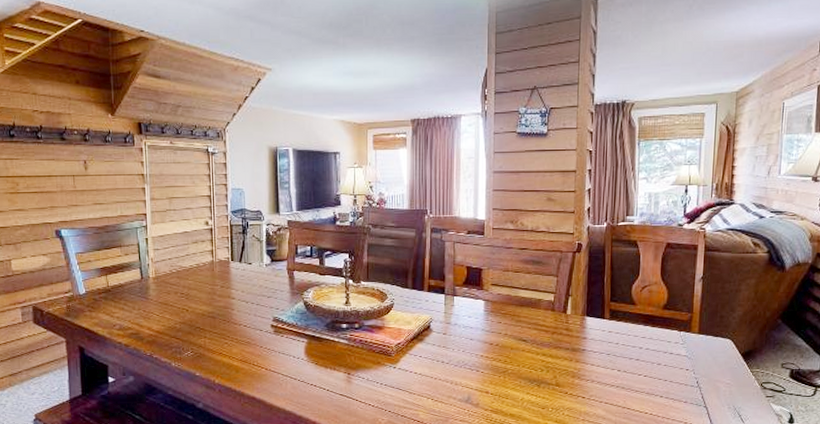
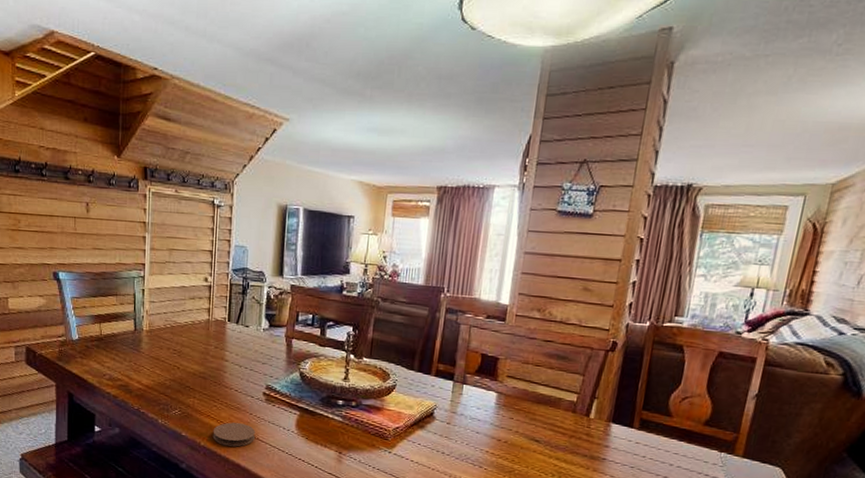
coaster: none [226,357,267,380] -> present [212,422,255,447]

